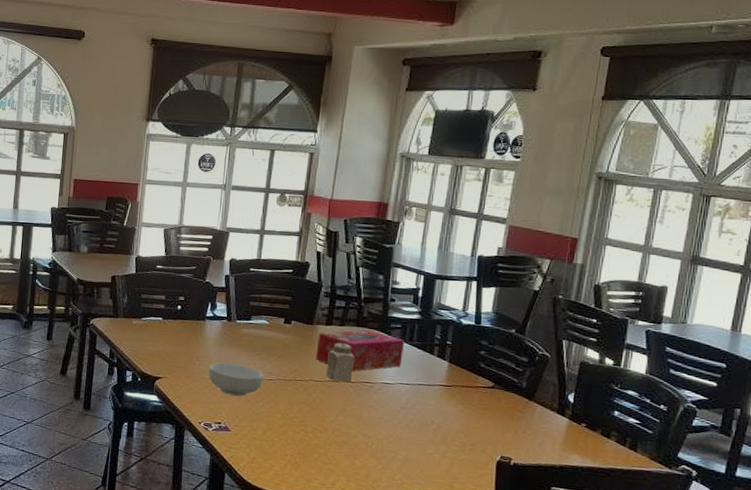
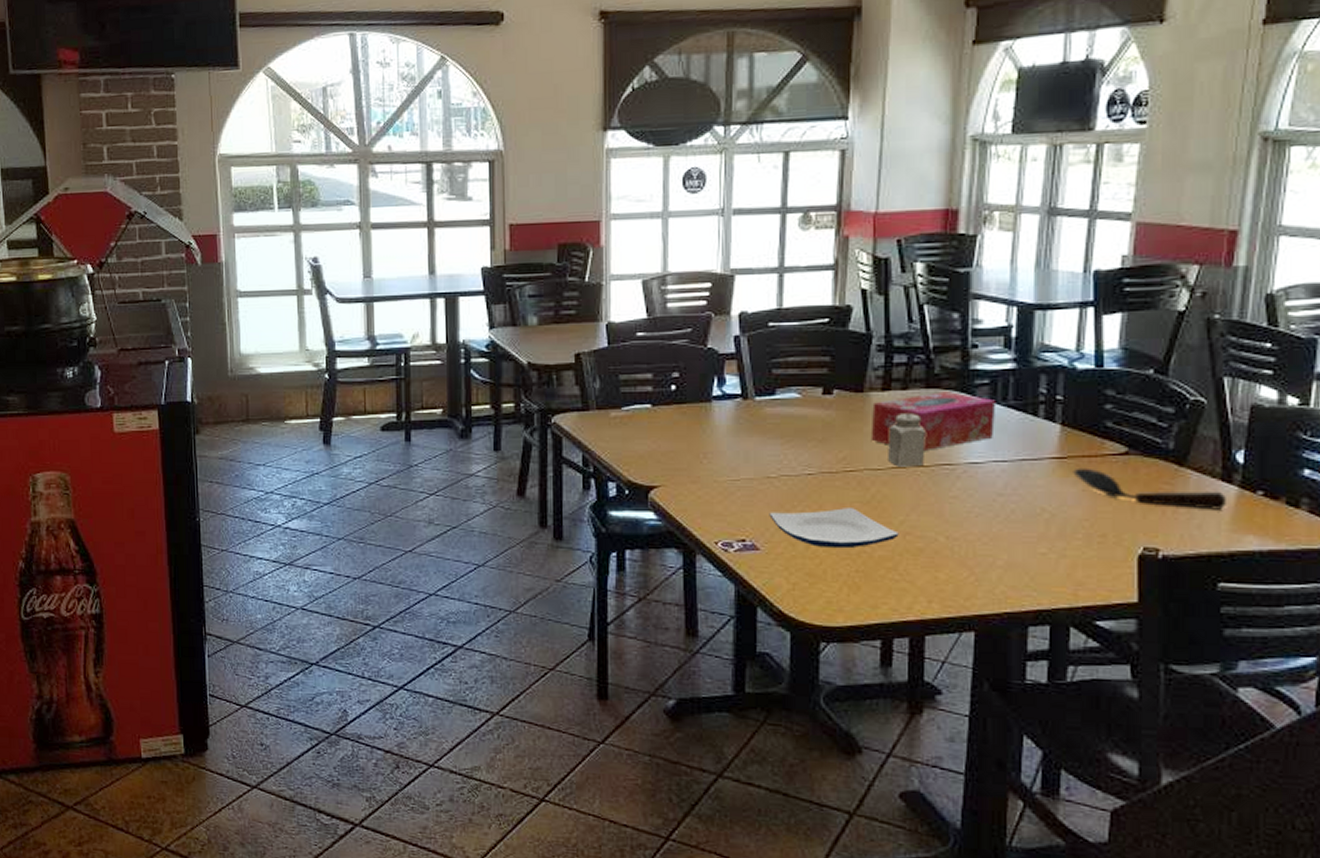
cereal bowl: present [208,362,264,396] -> none [722,457,799,501]
plate: none [239,404,330,436] -> present [769,508,899,549]
spoon: none [455,394,561,434] -> present [1073,467,1228,510]

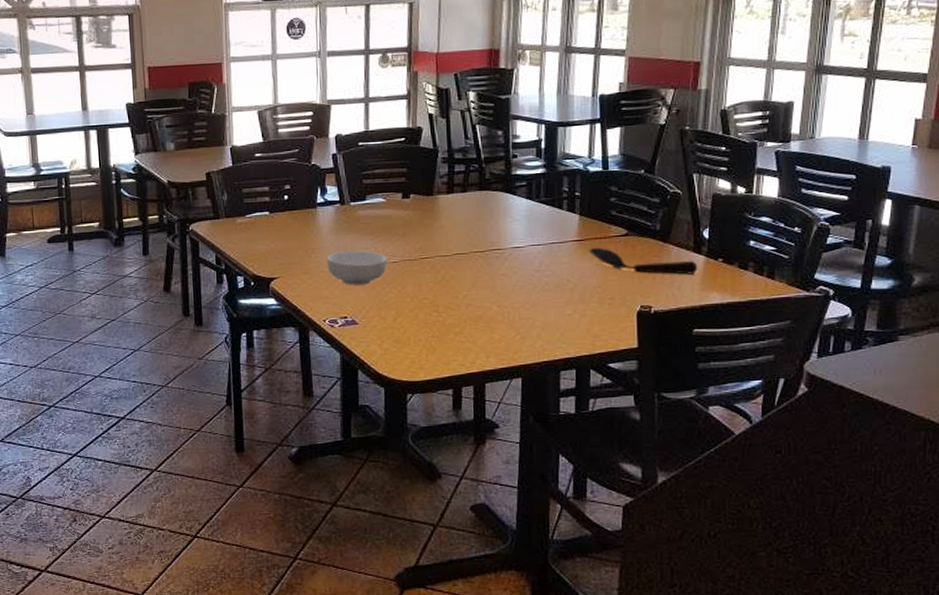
cereal bowl: none [722,457,799,501] -> present [326,250,387,285]
plate: present [769,508,899,549] -> none [364,287,463,320]
tissue box: present [870,392,997,450] -> none [439,192,532,239]
salt shaker: present [888,414,926,467] -> none [453,211,481,253]

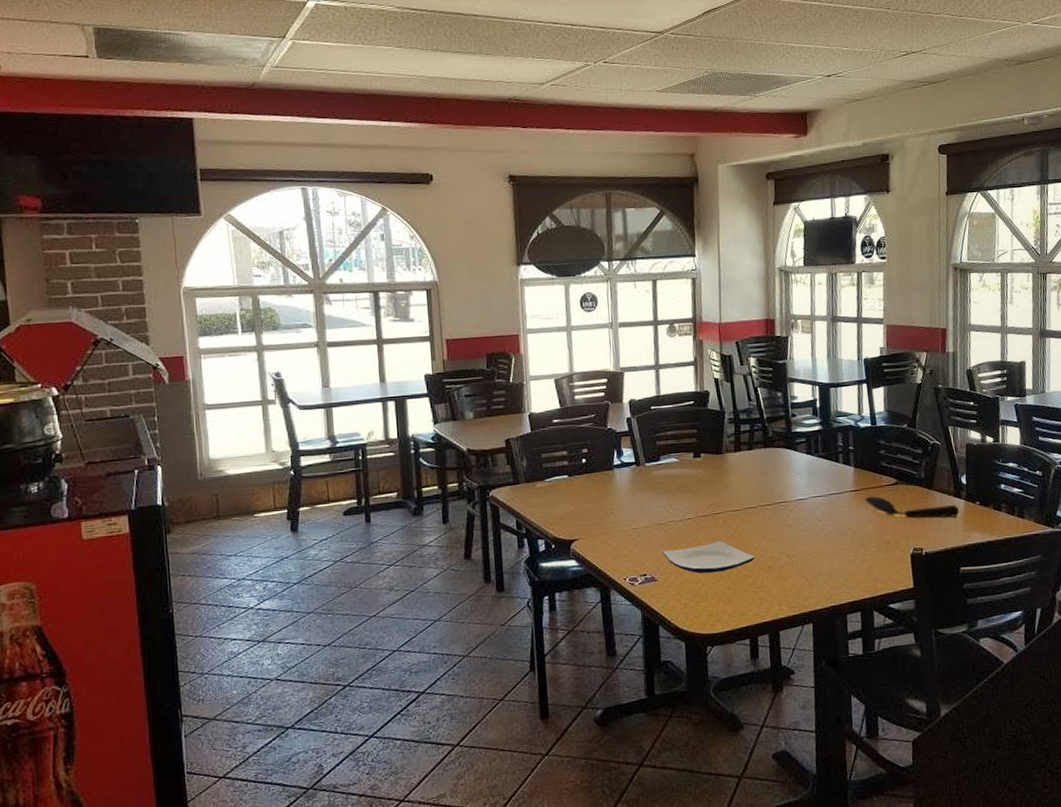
cereal bowl: present [326,250,387,285] -> none [625,509,682,543]
plate: none [364,287,463,320] -> present [662,541,755,574]

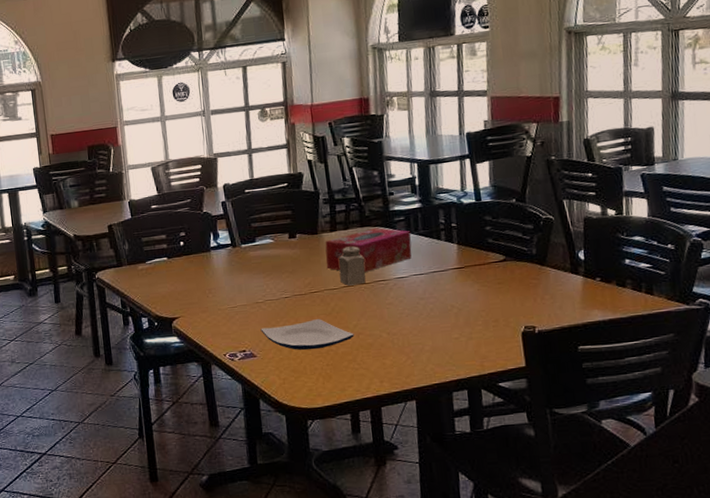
tissue box: none [729,449,812,493] -> present [325,228,412,272]
salt shaker: none [741,467,768,507] -> present [338,246,366,286]
spoon: present [864,496,960,518] -> none [469,273,577,296]

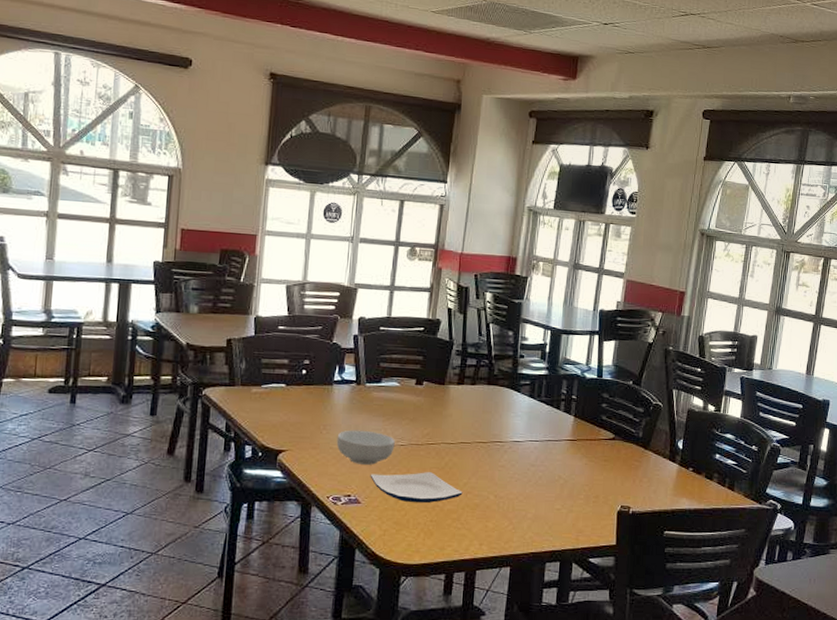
cereal bowl: none [223,288,279,321] -> present [336,430,395,465]
tissue box: present [325,228,412,272] -> none [447,388,534,431]
salt shaker: present [338,246,366,286] -> none [459,403,486,443]

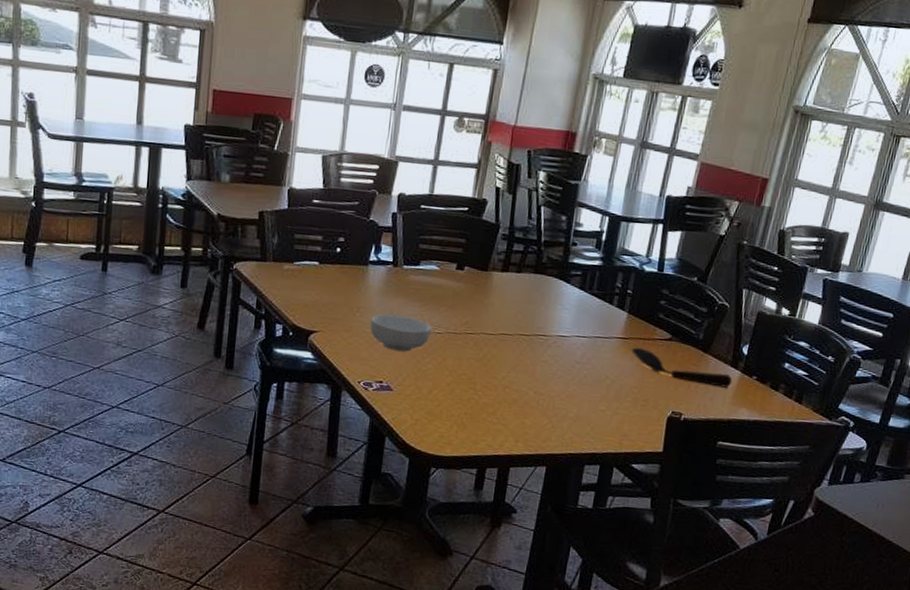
plate: present [370,472,463,503] -> none [403,361,501,395]
spoon: none [580,448,672,480] -> present [631,347,733,388]

